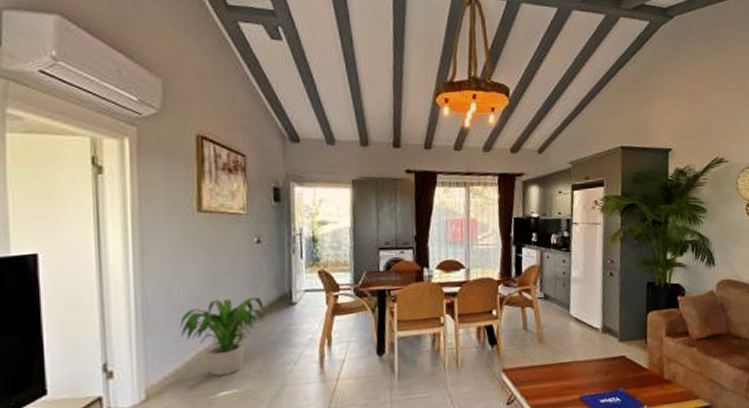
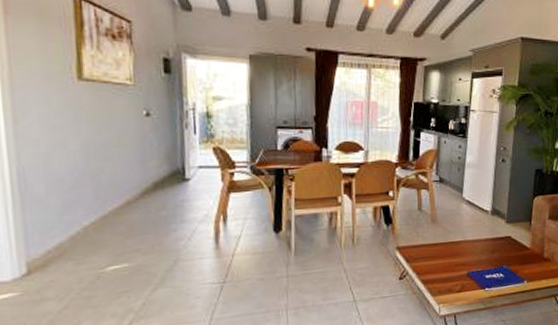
potted plant: present [179,297,264,377] -> none [62,172,156,251]

